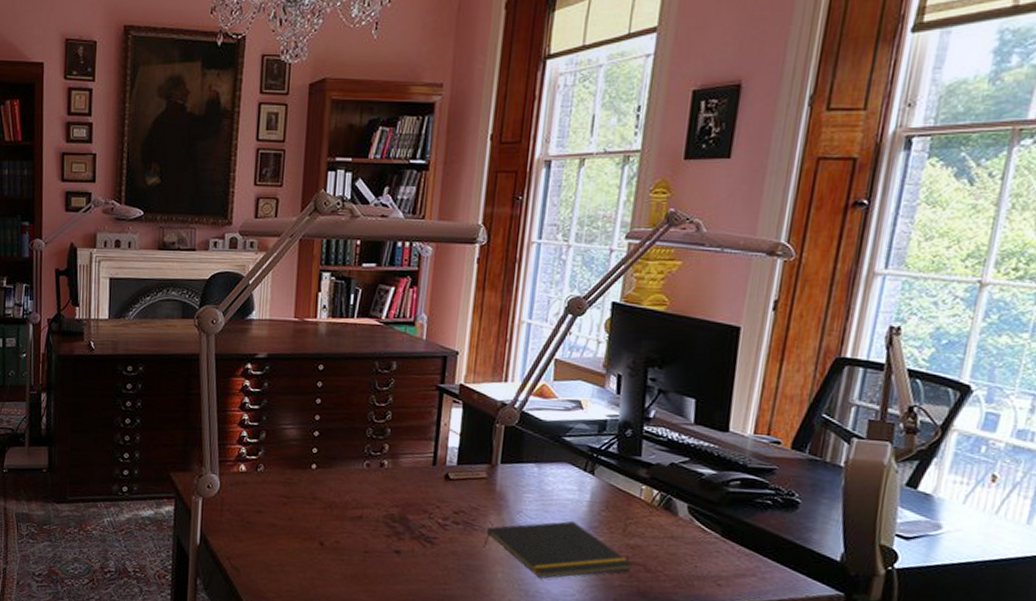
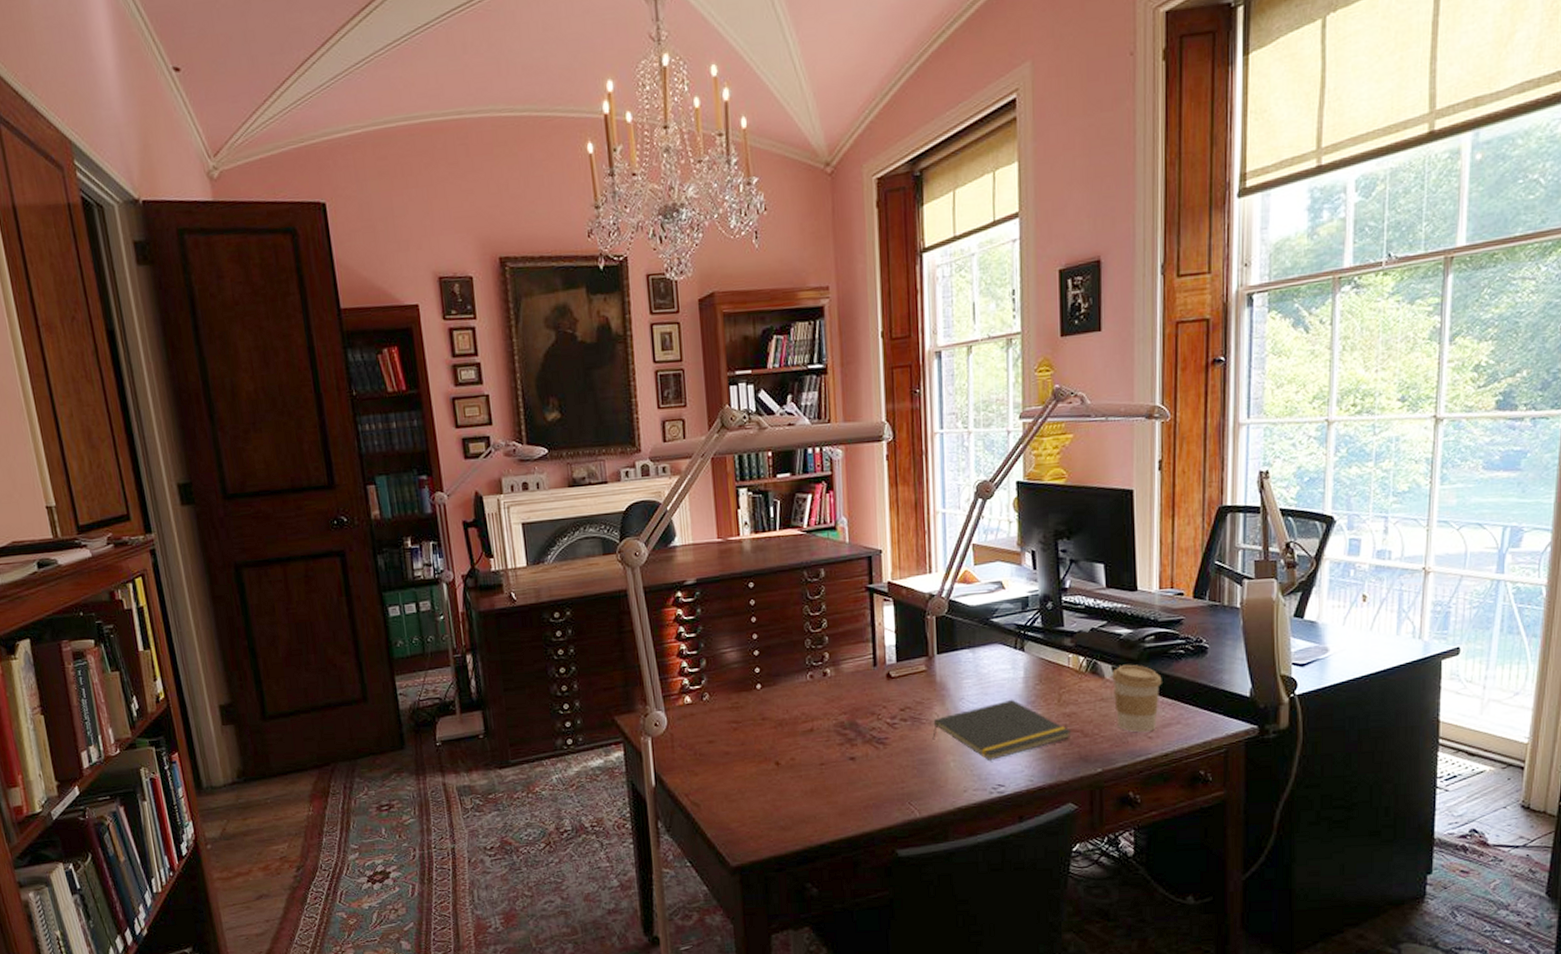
coffee cup: none [684,505,742,579] -> present [1111,664,1162,733]

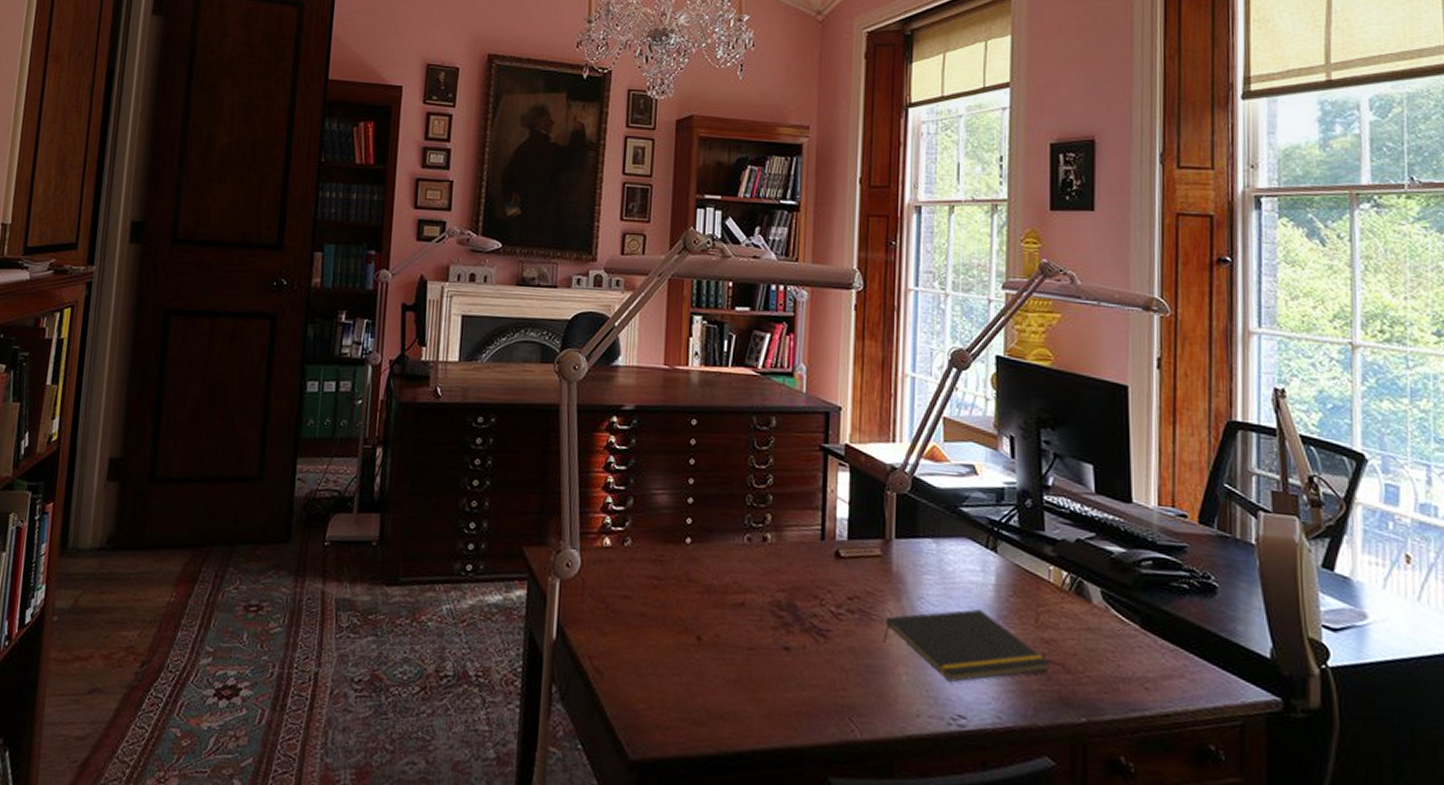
coffee cup: present [1111,664,1162,733] -> none [1099,590,1162,682]

